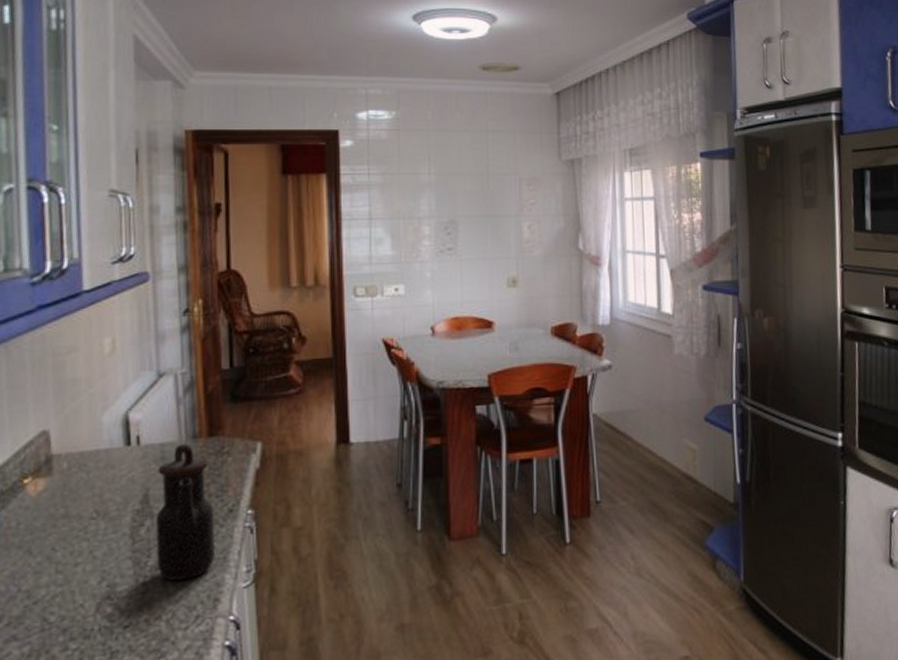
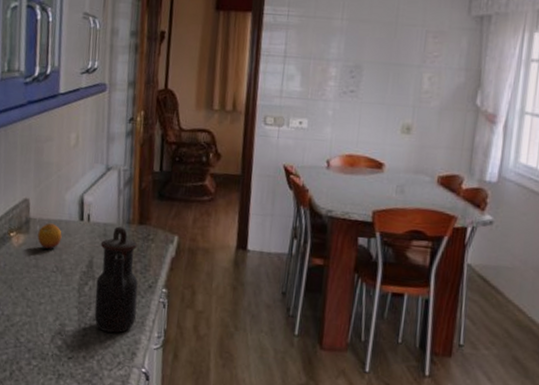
fruit: none [65,456,101,492] -> present [37,223,62,250]

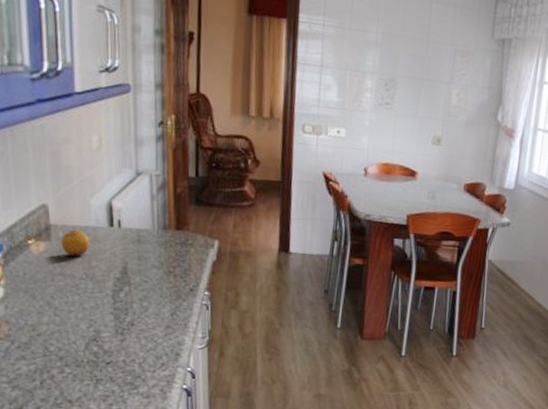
teapot: present [94,226,138,334] -> none [132,232,179,336]

